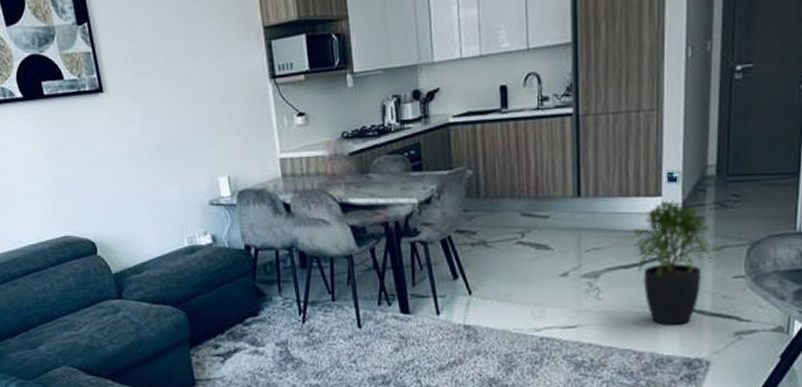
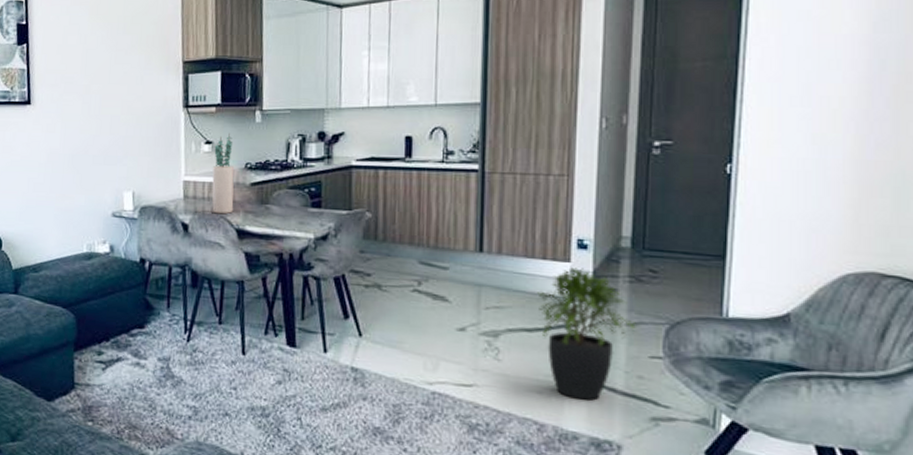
vase: none [307,101,335,190] -> present [212,132,235,215]

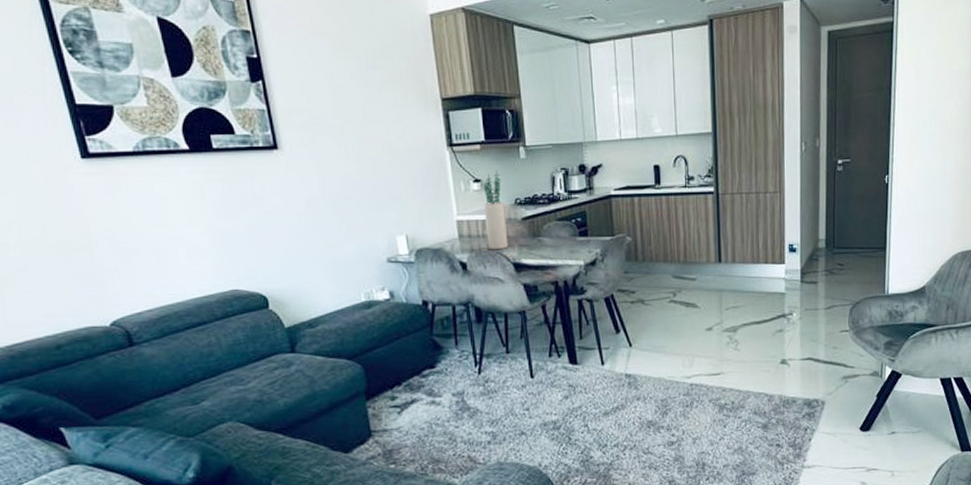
potted plant: present [537,266,636,401] -> none [763,267,831,372]

